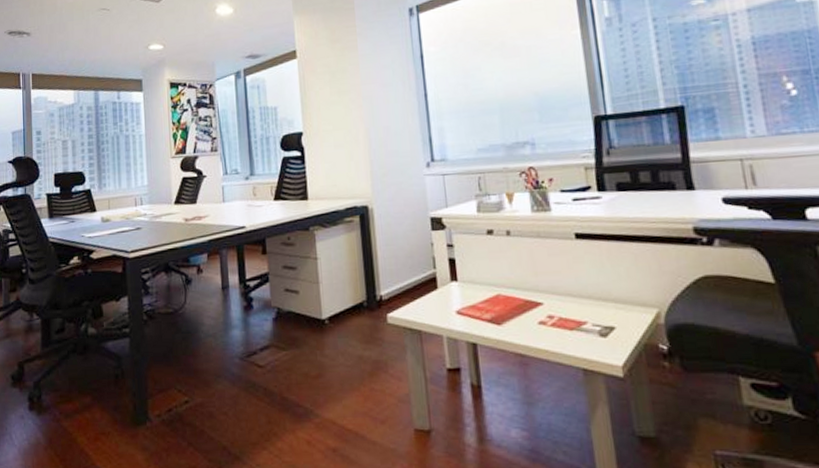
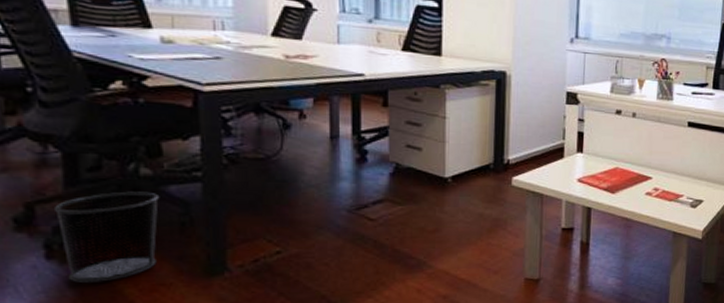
waste bin: none [35,348,101,432] -> present [53,191,160,284]

